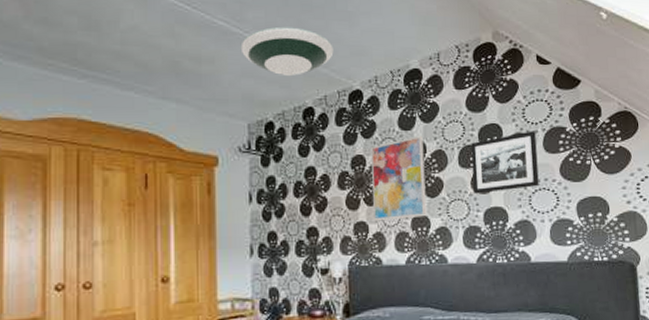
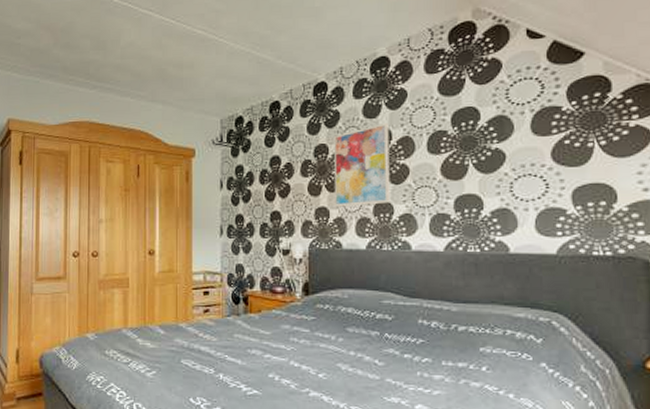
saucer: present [240,26,334,77] -> none [215,28,300,75]
picture frame: present [471,131,539,194] -> none [442,112,524,181]

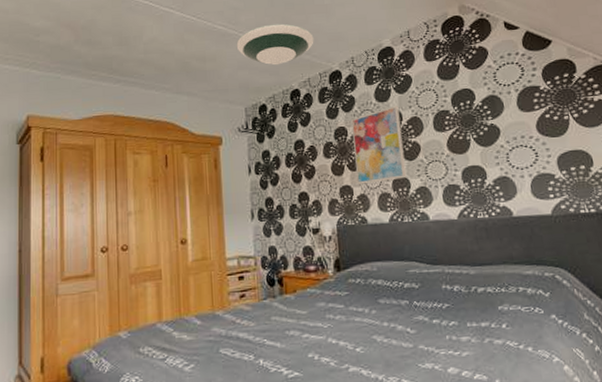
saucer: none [215,28,300,75] -> present [236,23,314,66]

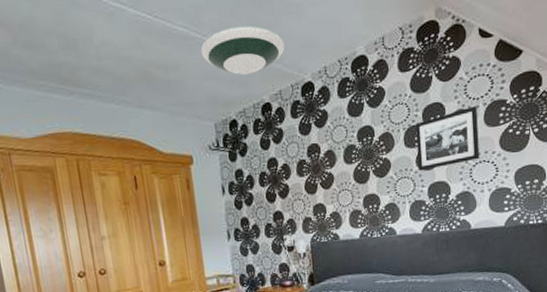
wall art: present [351,105,407,185] -> none [324,120,377,203]
picture frame: none [444,92,516,155] -> present [415,106,480,171]

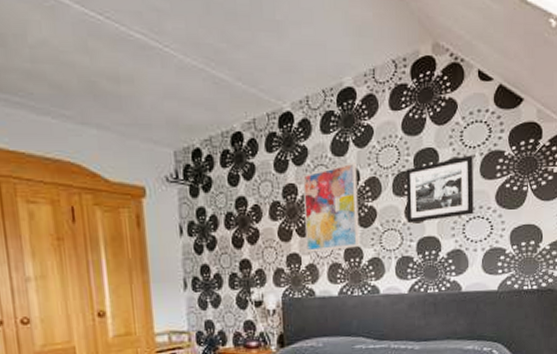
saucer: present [200,26,285,76] -> none [160,39,262,98]
wall art: none [324,120,377,203] -> present [303,161,360,253]

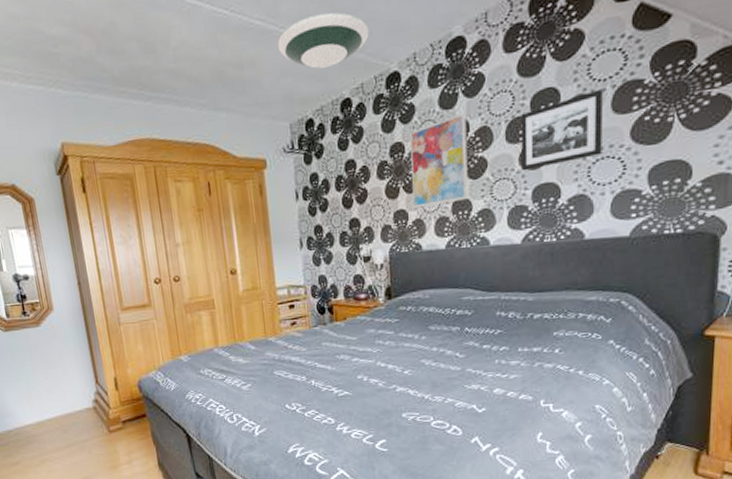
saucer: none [160,39,262,98] -> present [277,12,369,69]

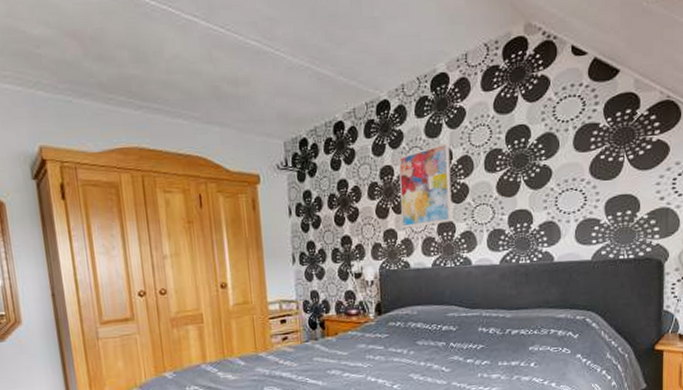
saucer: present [277,12,369,69] -> none [272,40,361,92]
picture frame: present [521,89,603,171] -> none [497,129,567,198]

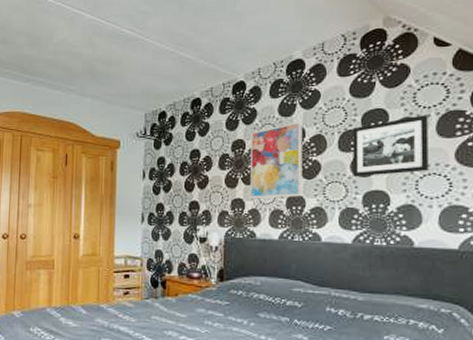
picture frame: none [497,129,567,198] -> present [353,115,429,177]

